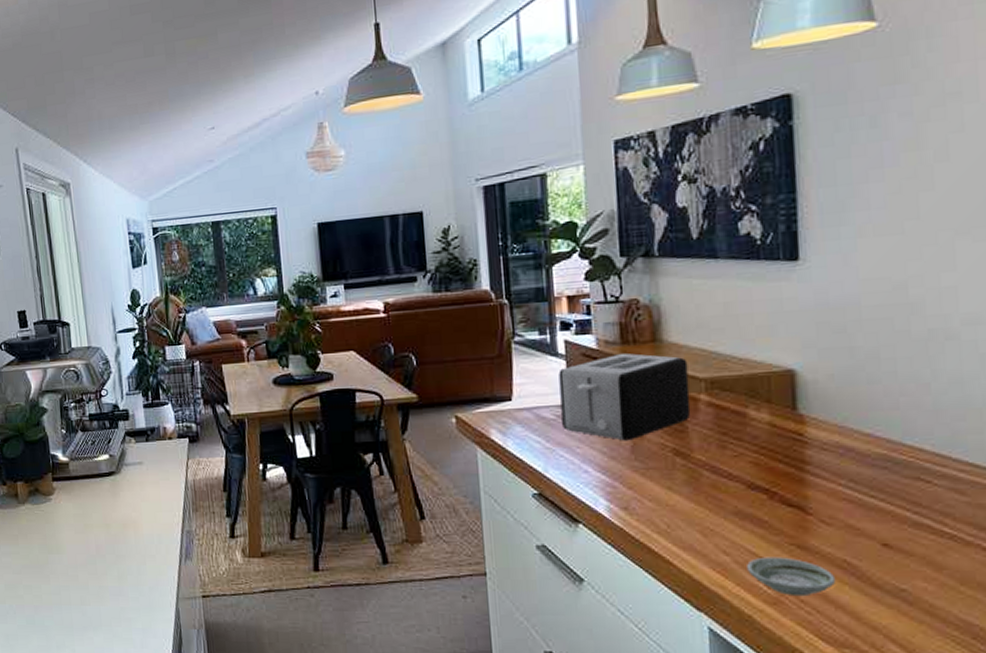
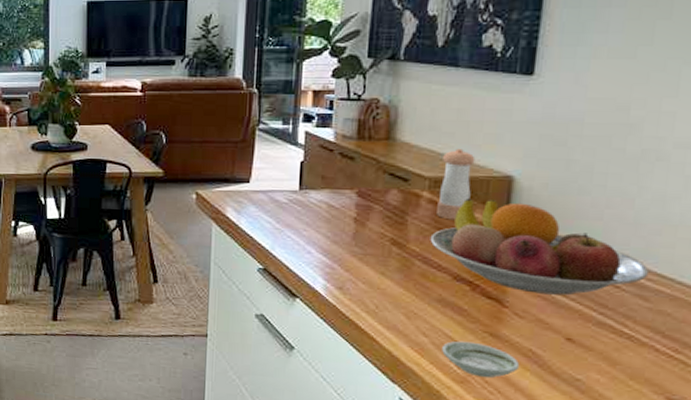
toaster: present [558,353,691,441] -> none [293,148,416,228]
fruit bowl: none [715,397,961,496] -> present [430,199,650,296]
pepper shaker: none [716,344,752,423] -> present [437,148,476,220]

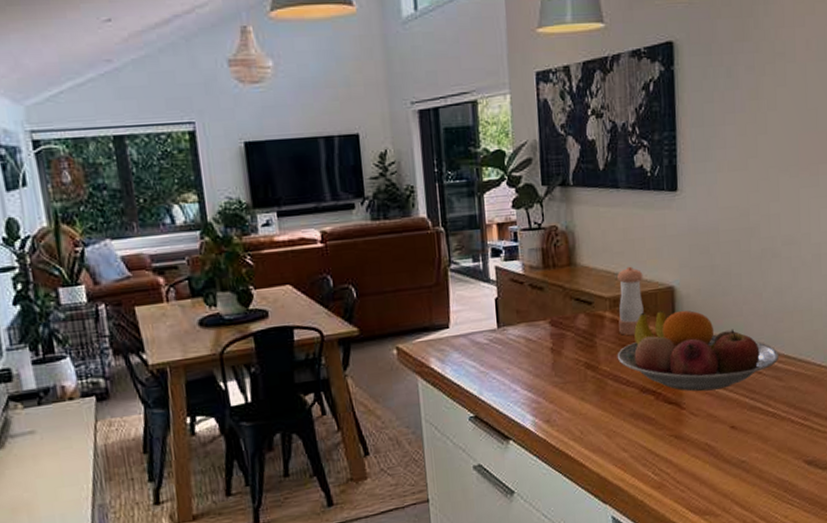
saucer: present [442,341,520,378] -> none [640,447,701,479]

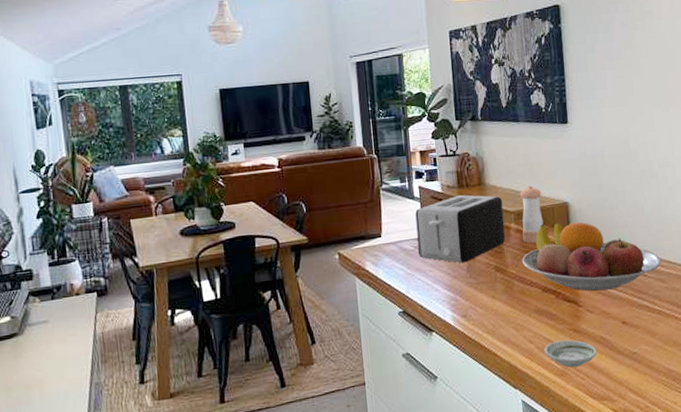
toaster: none [490,277,599,359] -> present [415,195,506,263]
saucer: none [640,447,701,479] -> present [544,339,598,368]

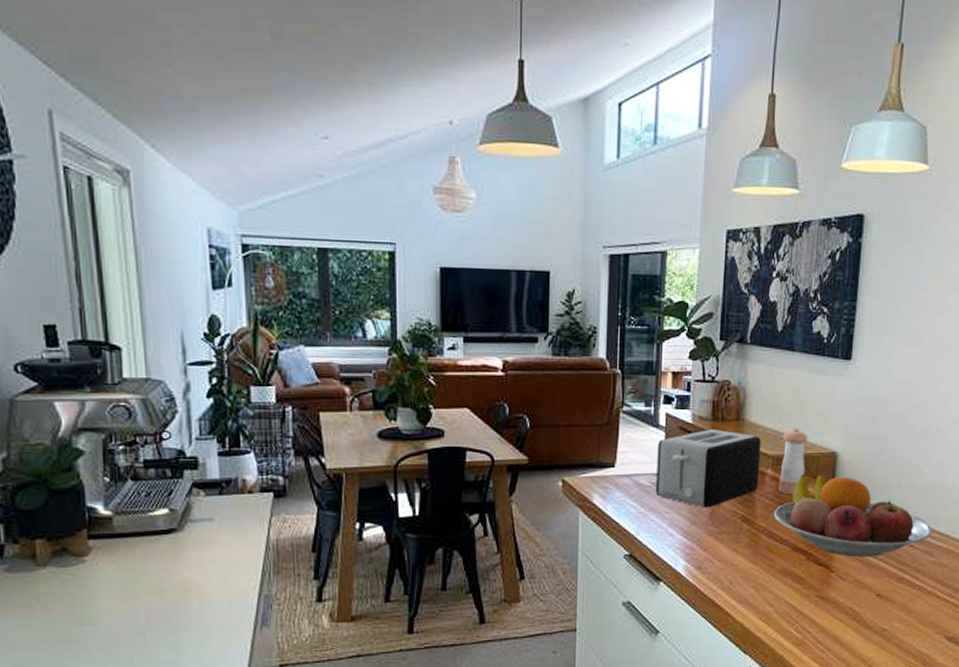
saucer: present [544,339,598,368] -> none [784,606,844,638]

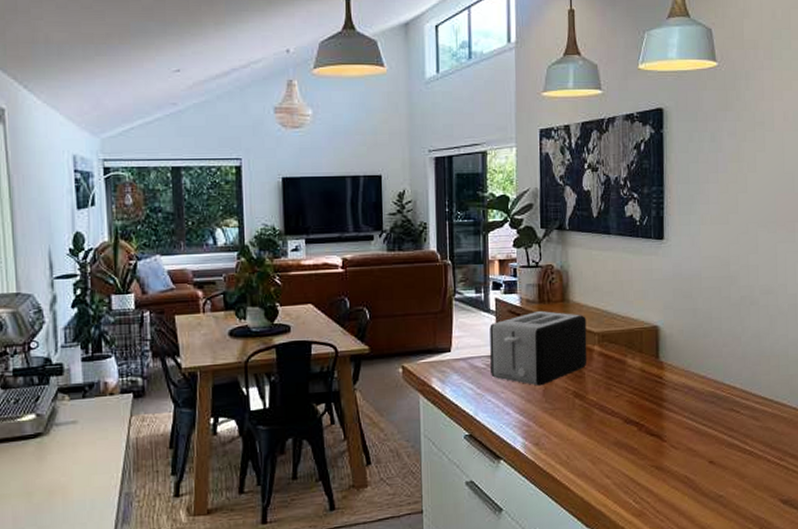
fruit bowl: present [773,475,933,557] -> none [603,348,757,426]
pepper shaker: present [779,428,808,495] -> none [606,305,630,369]

